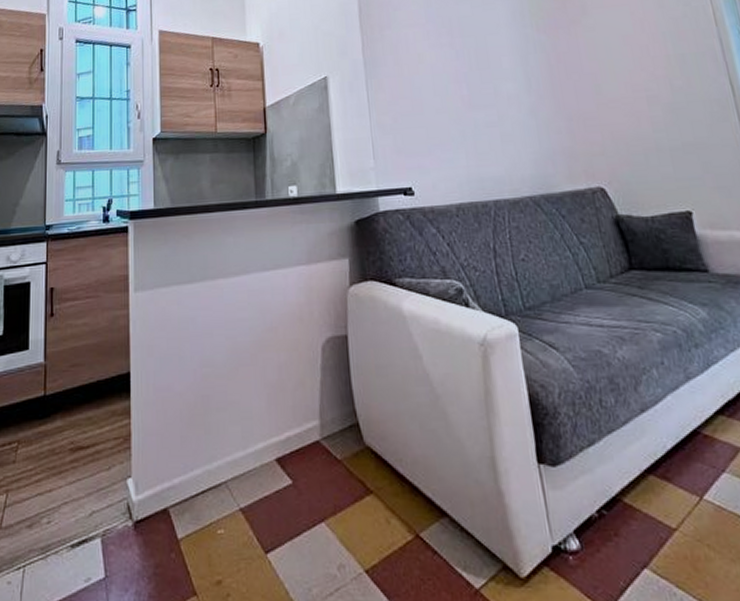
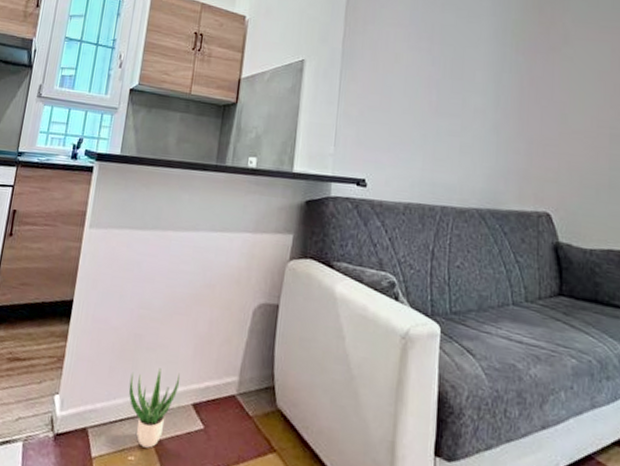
potted plant: none [205,427,258,517] -> present [128,368,180,448]

